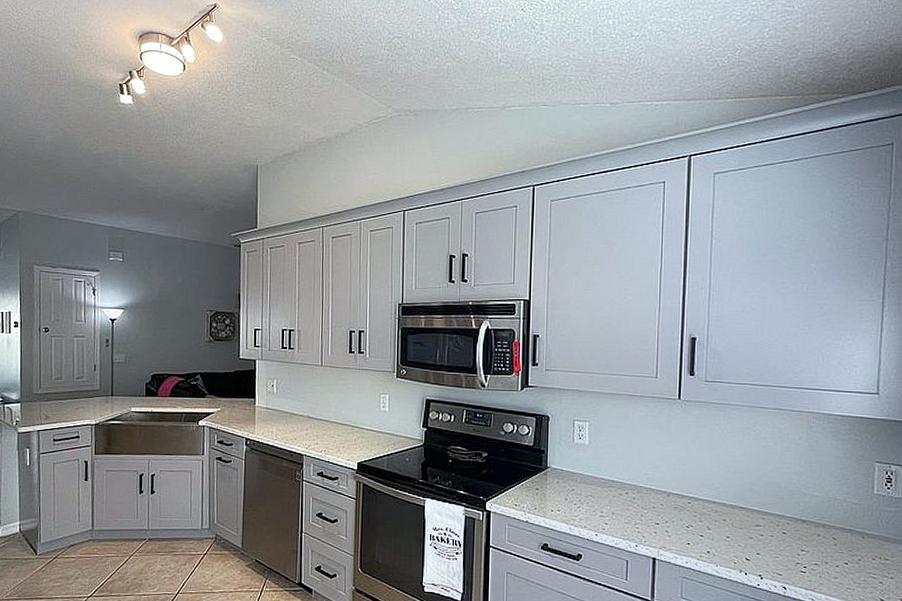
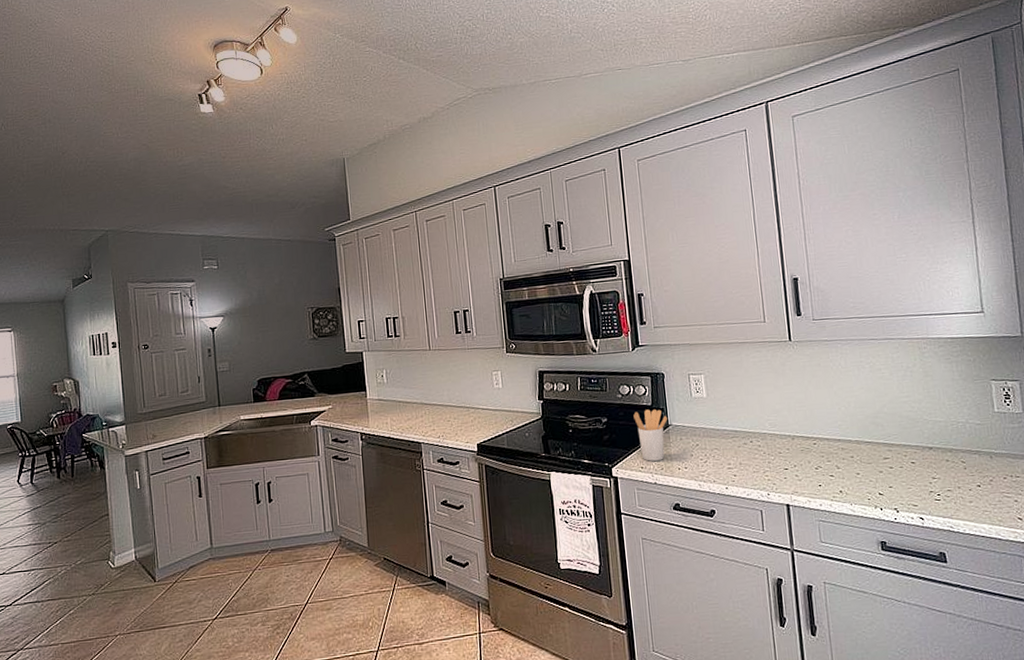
utensil holder: none [514,449,547,500] -> present [633,409,667,461]

